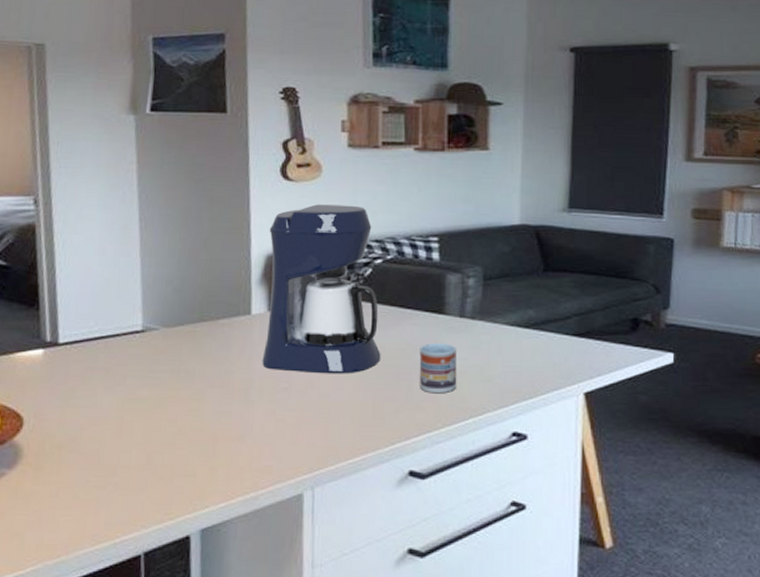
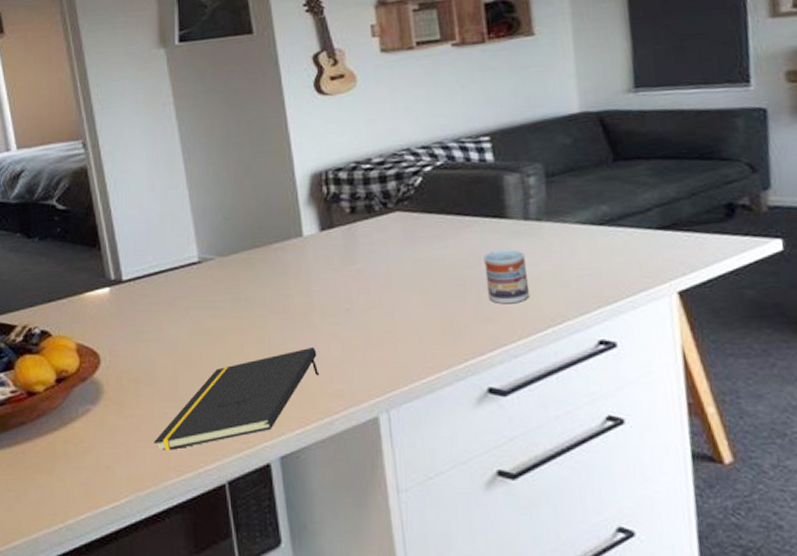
notepad: none [71,422,251,519] -> present [154,346,320,450]
coffee maker: present [262,204,381,374] -> none [310,112,443,292]

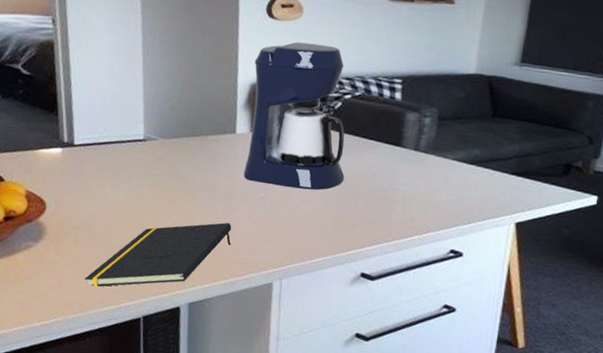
coffee maker: none [310,112,443,292] -> present [243,42,345,190]
cup: present [483,249,529,304] -> none [375,170,410,213]

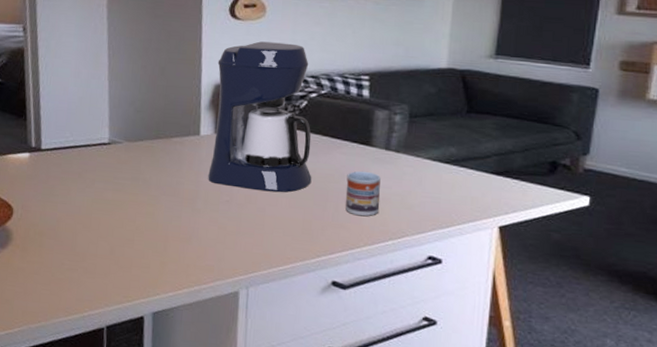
notepad: present [85,222,232,287] -> none [49,227,197,294]
cup: none [375,170,410,213] -> present [345,171,381,217]

